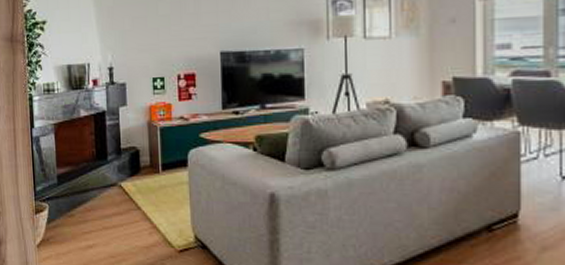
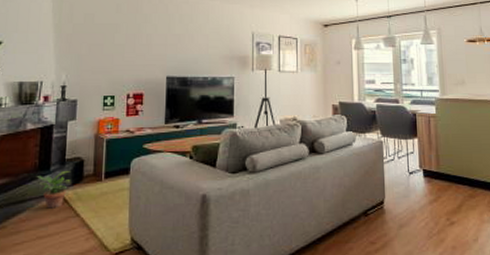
potted plant: none [95,161,129,200] -> present [36,171,71,209]

